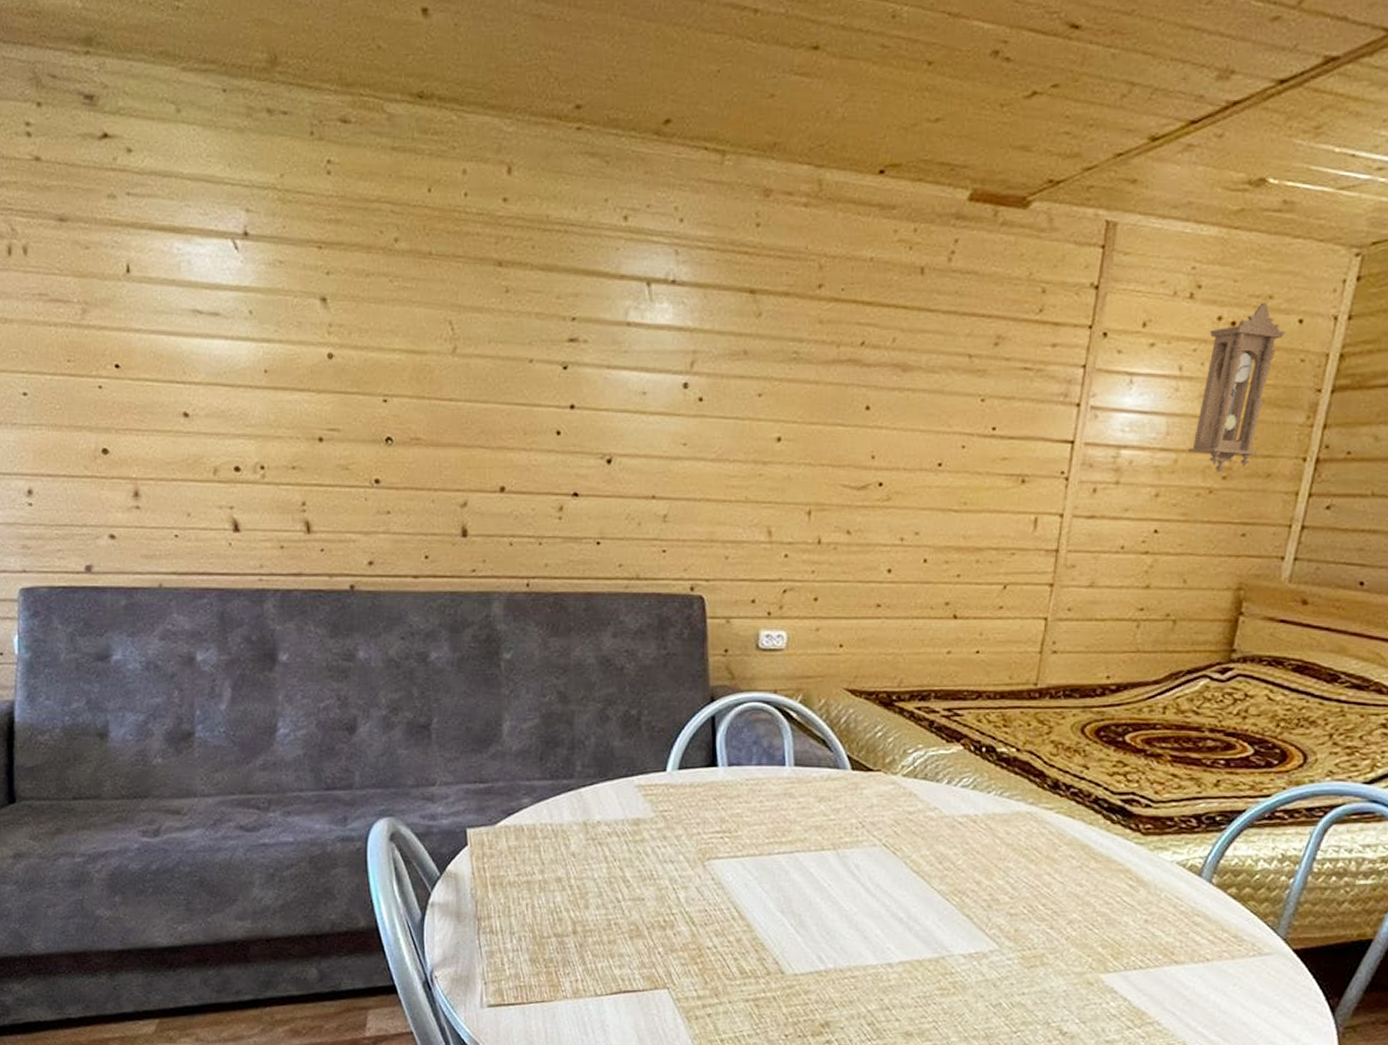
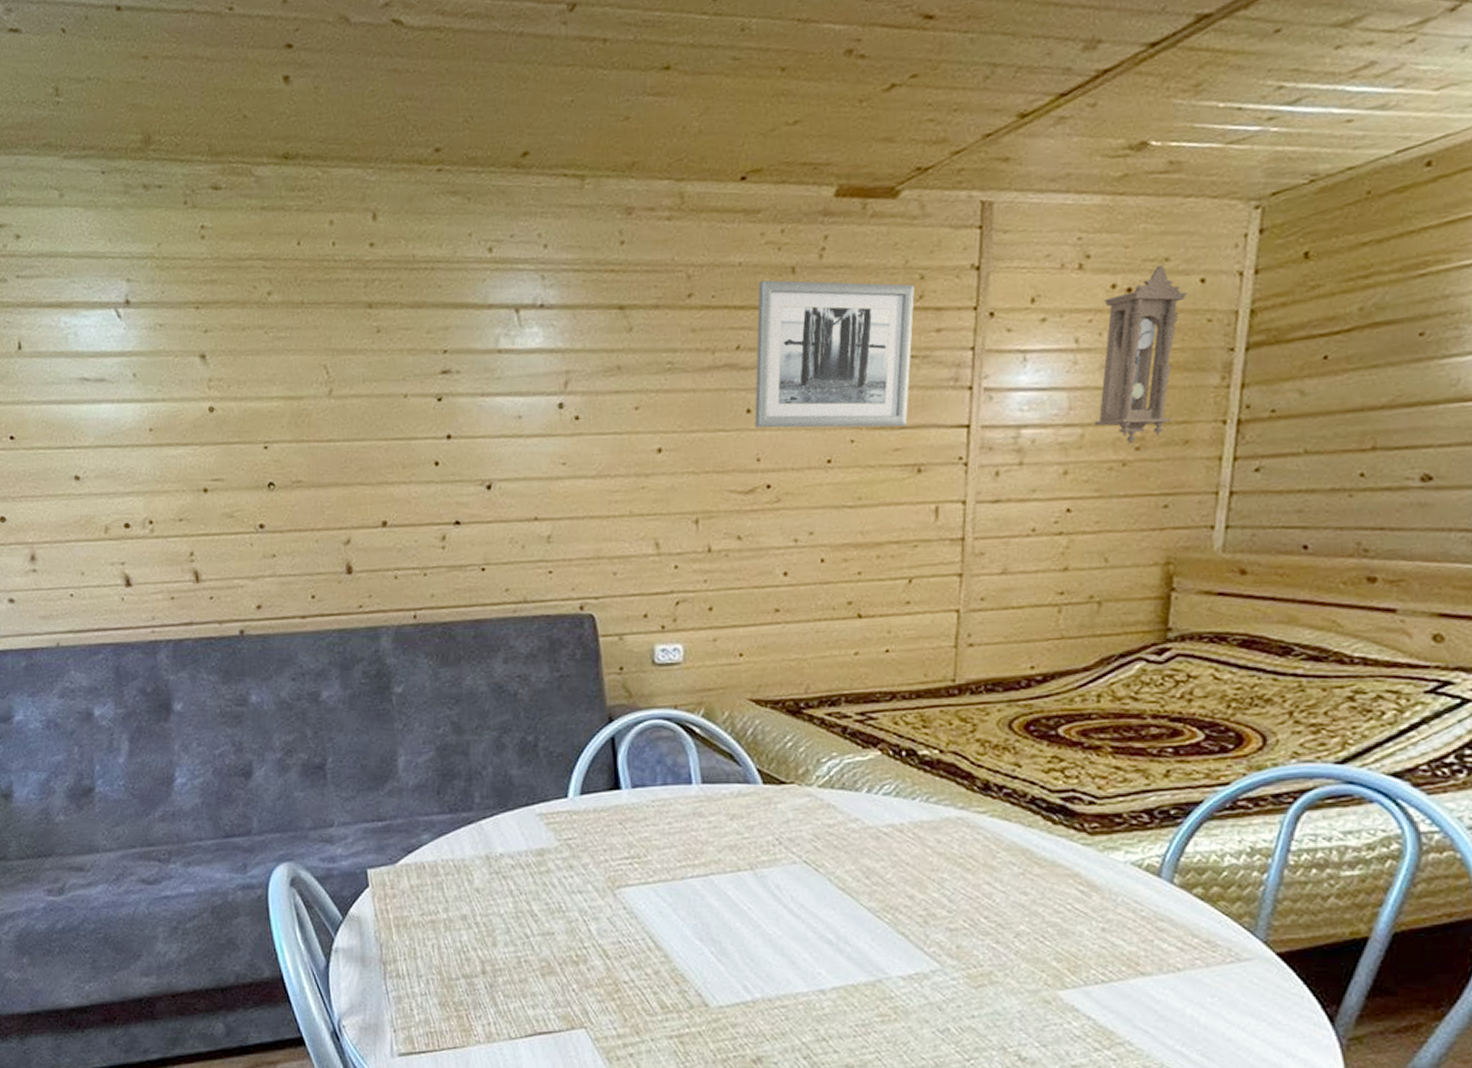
wall art: none [873,278,1035,437] -> present [755,280,915,428]

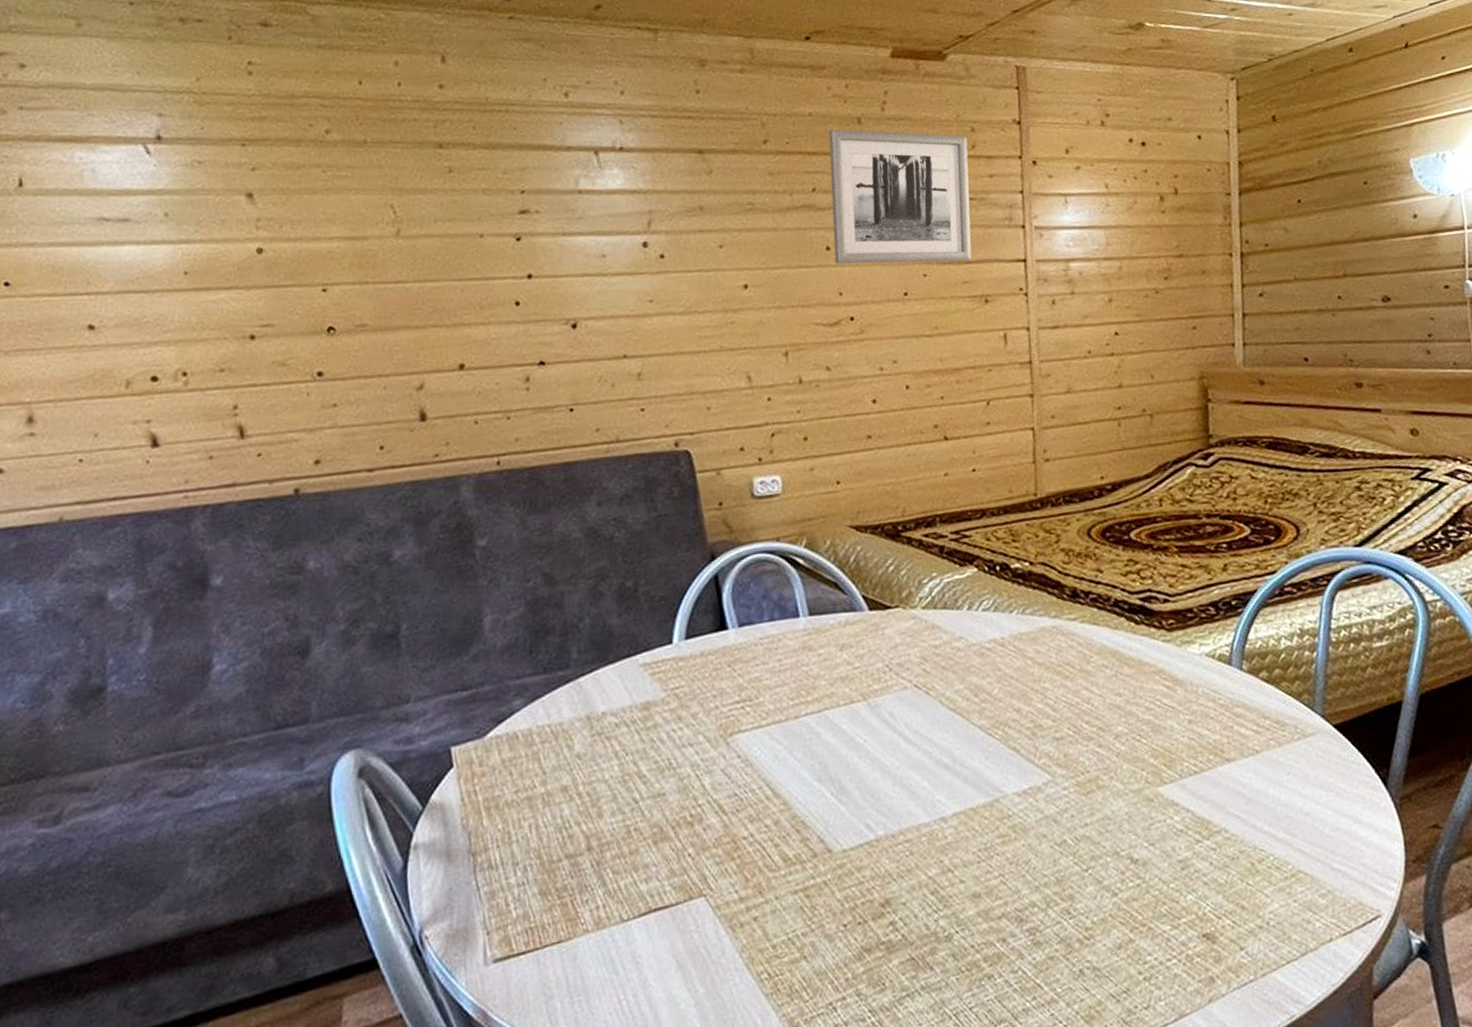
pendulum clock: present [1093,264,1187,444] -> none [1125,123,1190,275]

